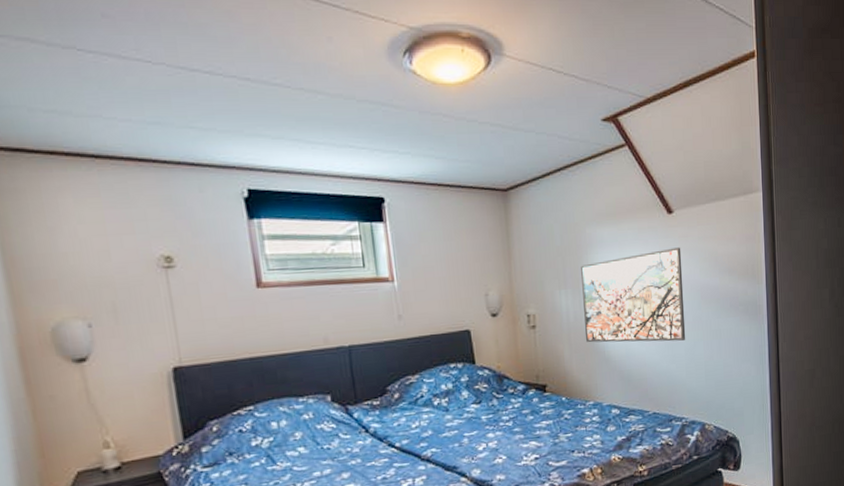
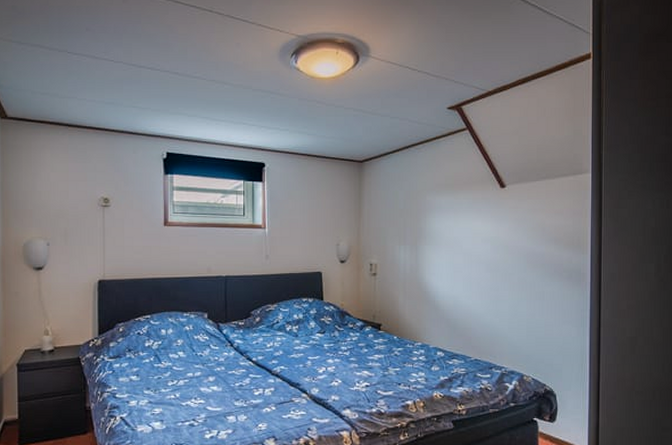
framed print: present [581,247,686,343] -> none [418,217,511,298]

